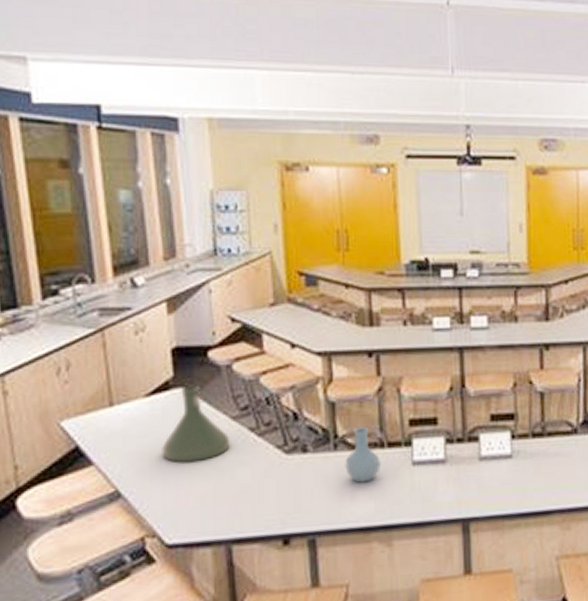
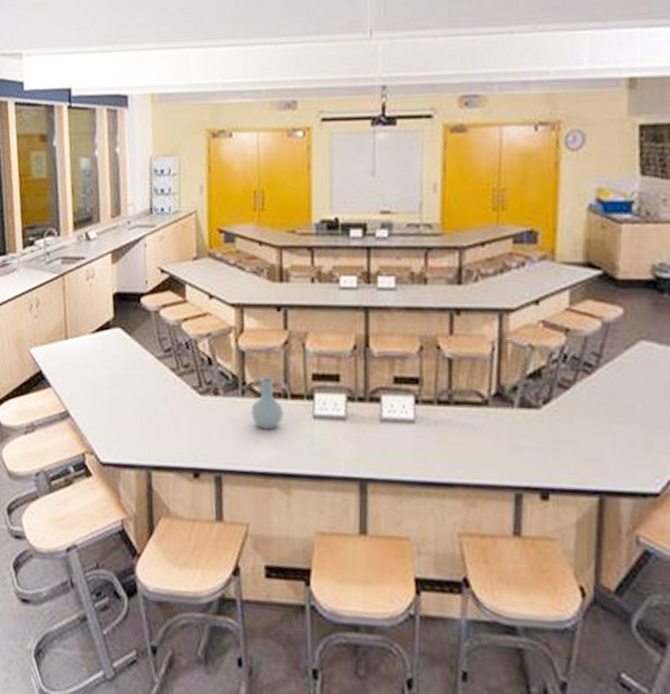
flask: present [160,386,231,463] -> none [100,327,155,394]

